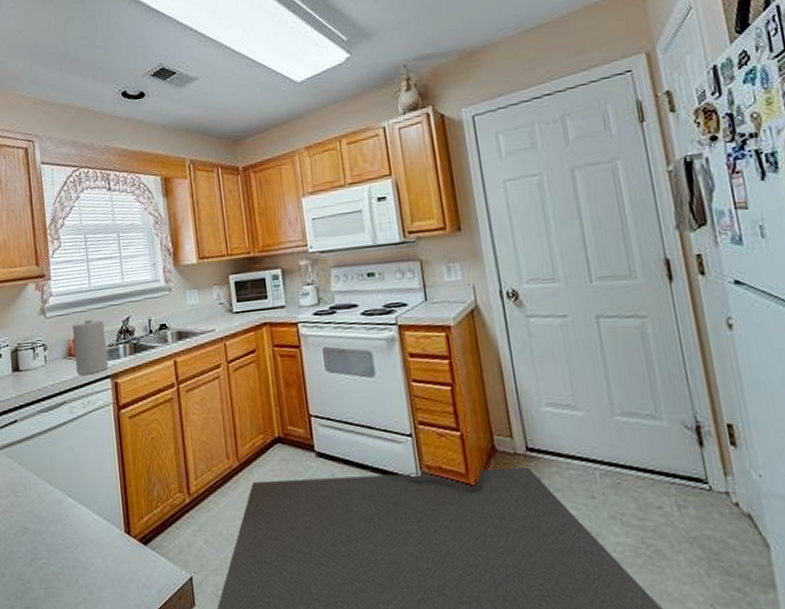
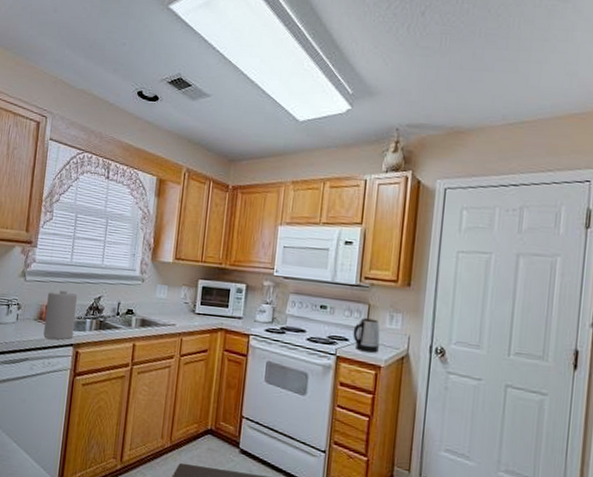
kettle: none [409,274,444,315] -> present [353,317,380,354]

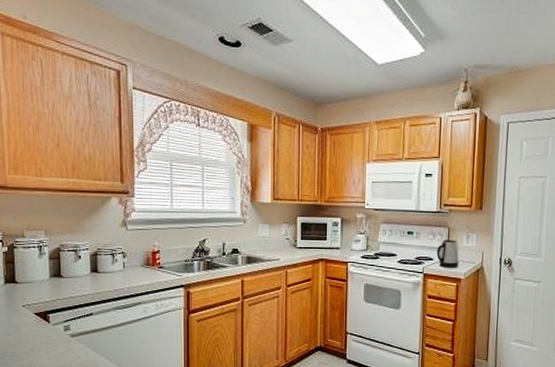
paper towel holder: present [43,290,78,340] -> none [152,236,183,283]

